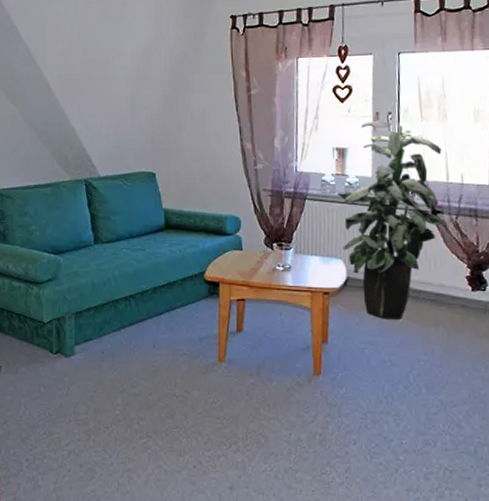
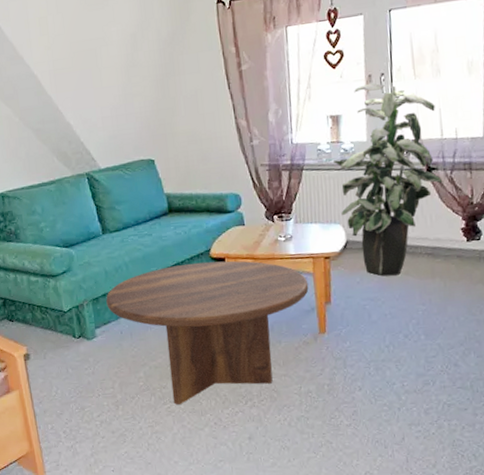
coffee table: none [90,284,305,440] -> present [106,260,309,405]

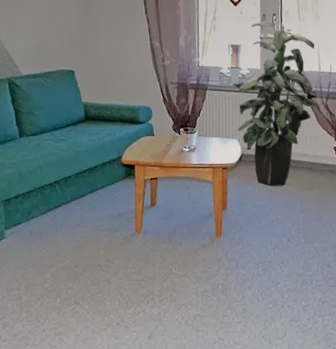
coffee table: present [106,260,309,405] -> none [18,167,208,306]

